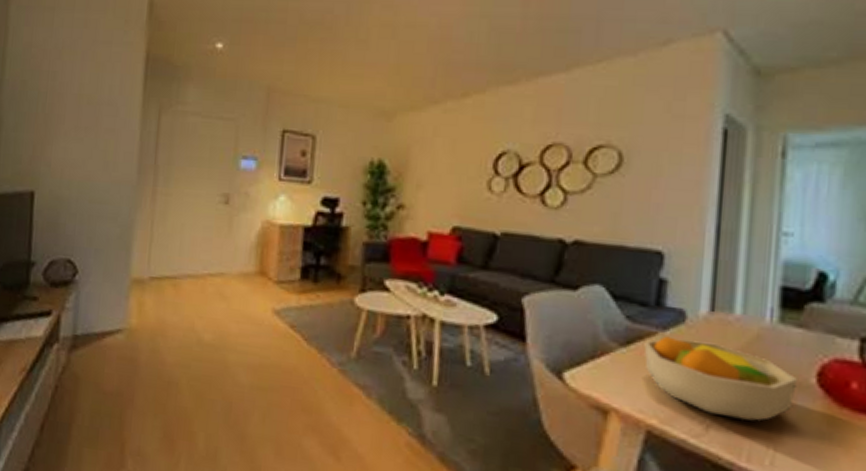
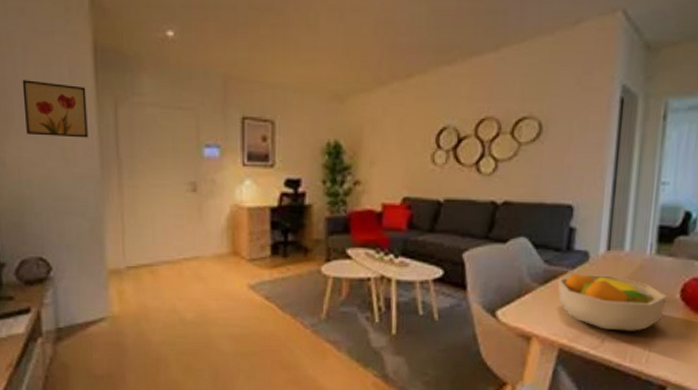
wall art: none [74,85,134,143] -> present [22,80,88,138]

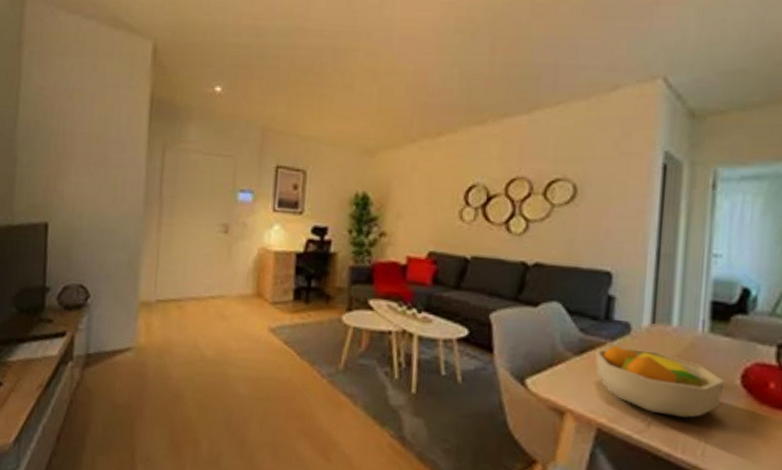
wall art: present [22,80,88,138] -> none [84,125,140,178]

